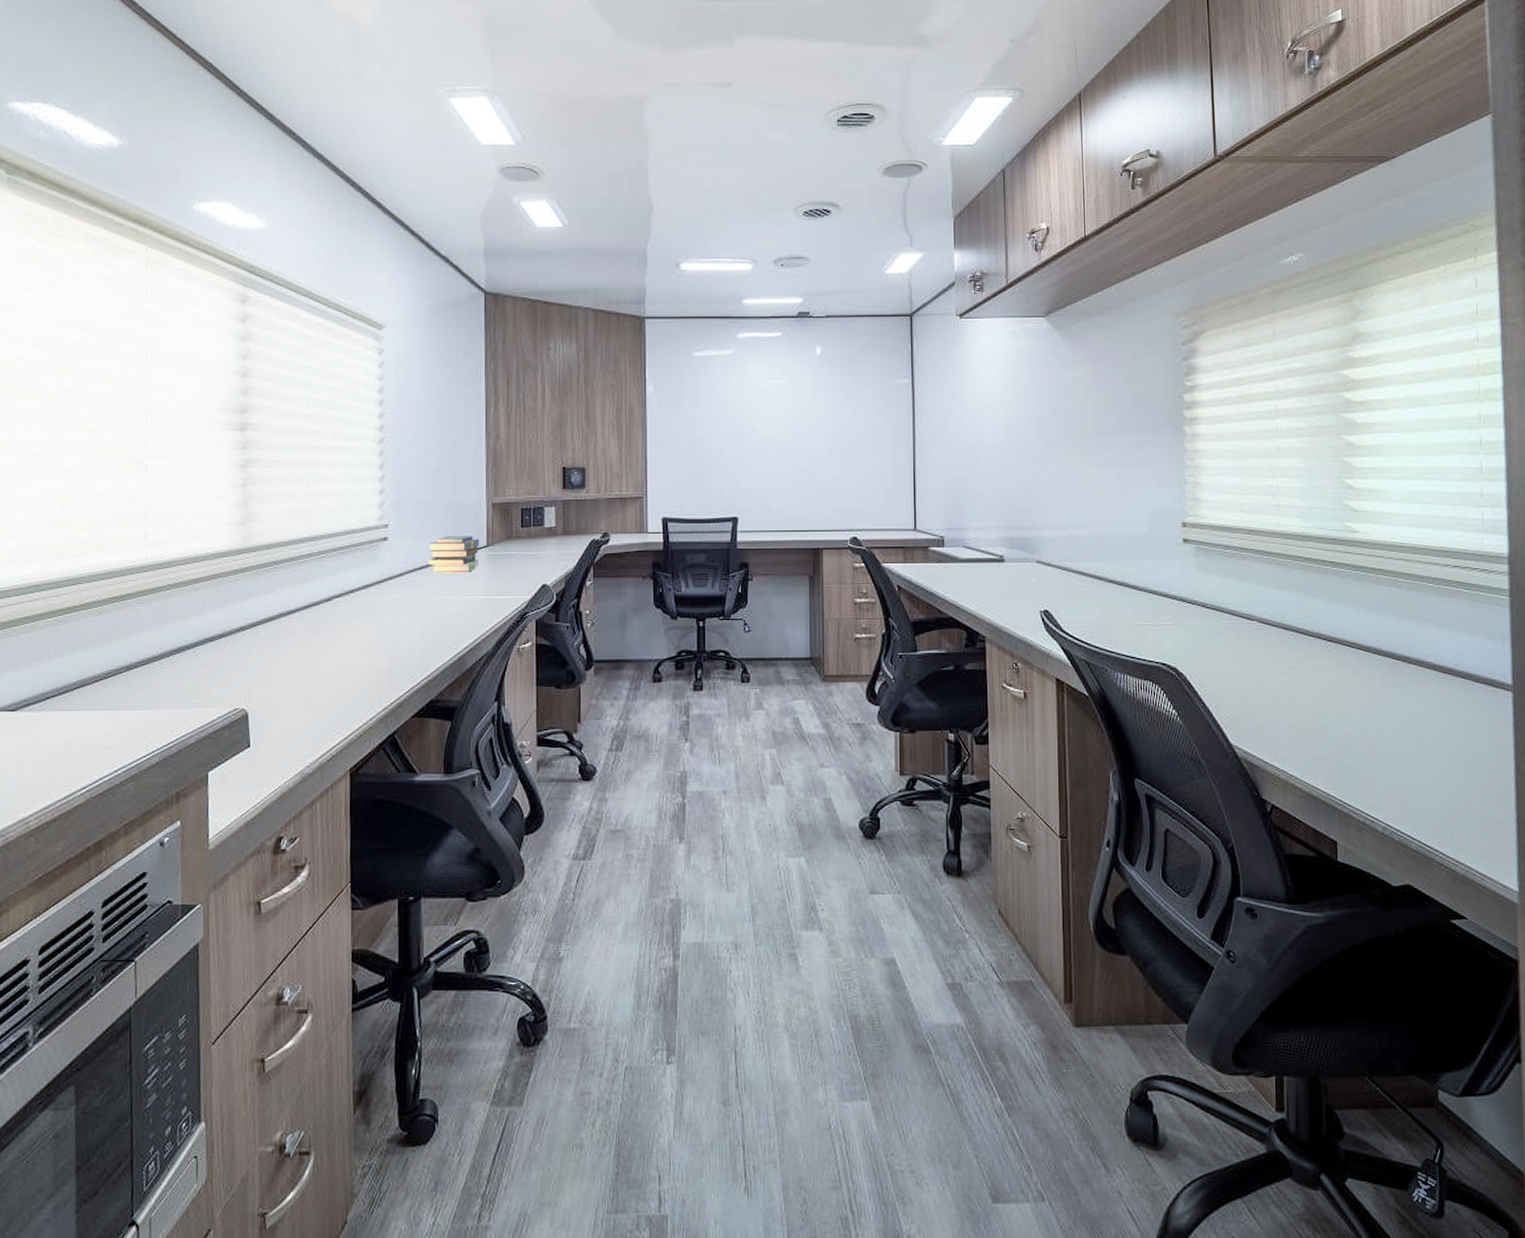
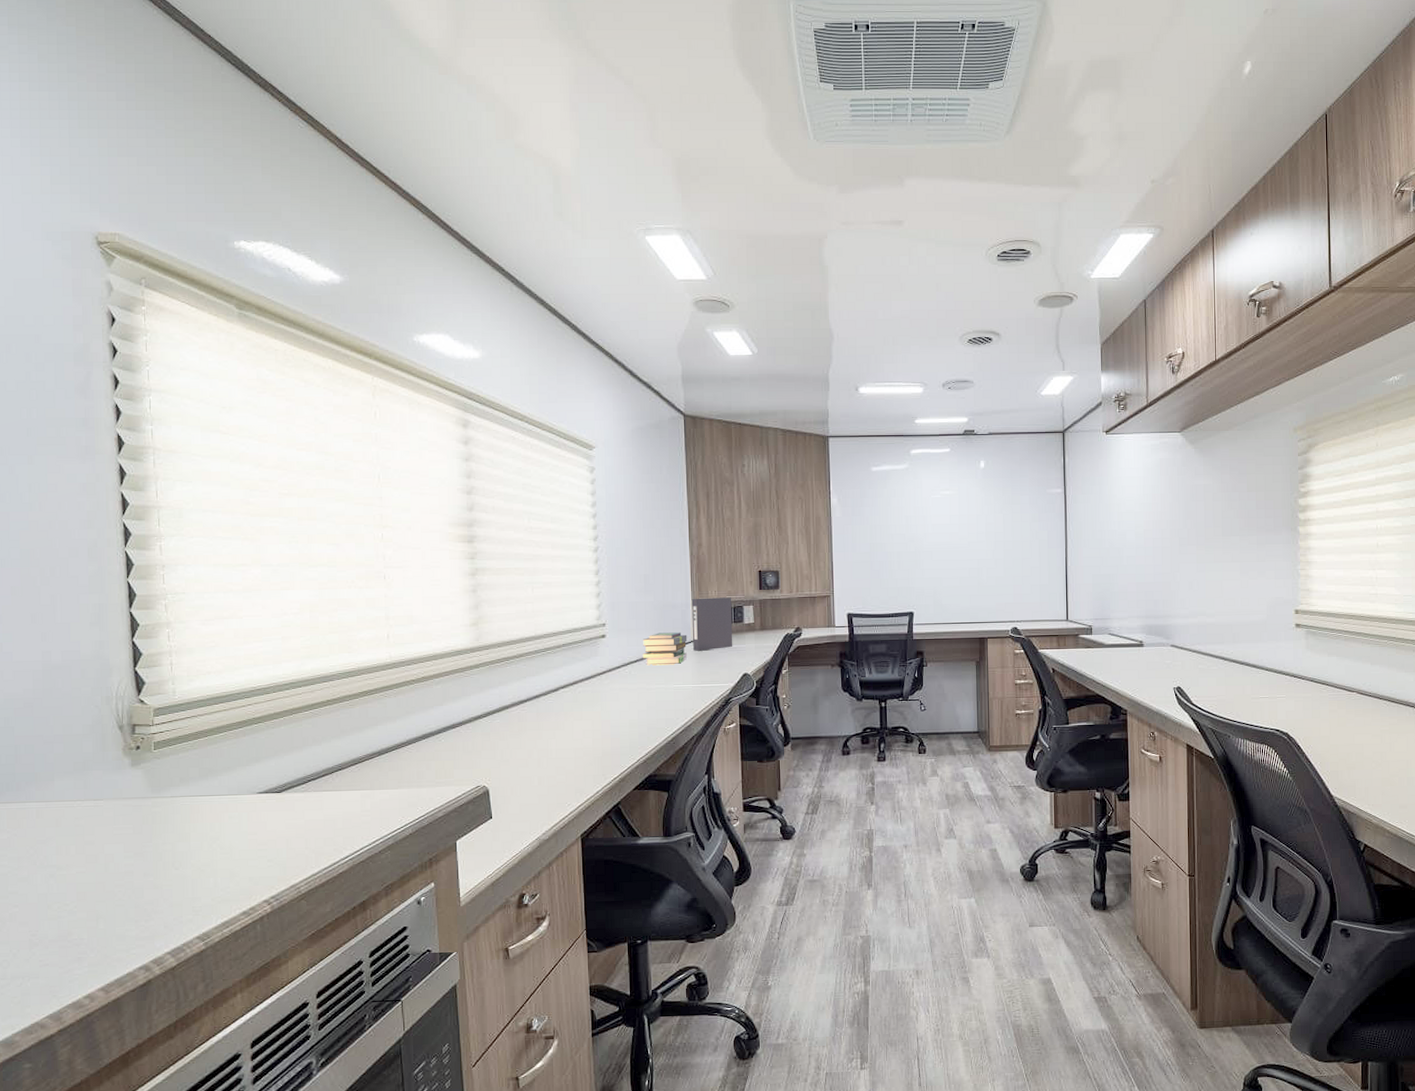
binder: none [485,497,532,558] -> present [691,597,733,651]

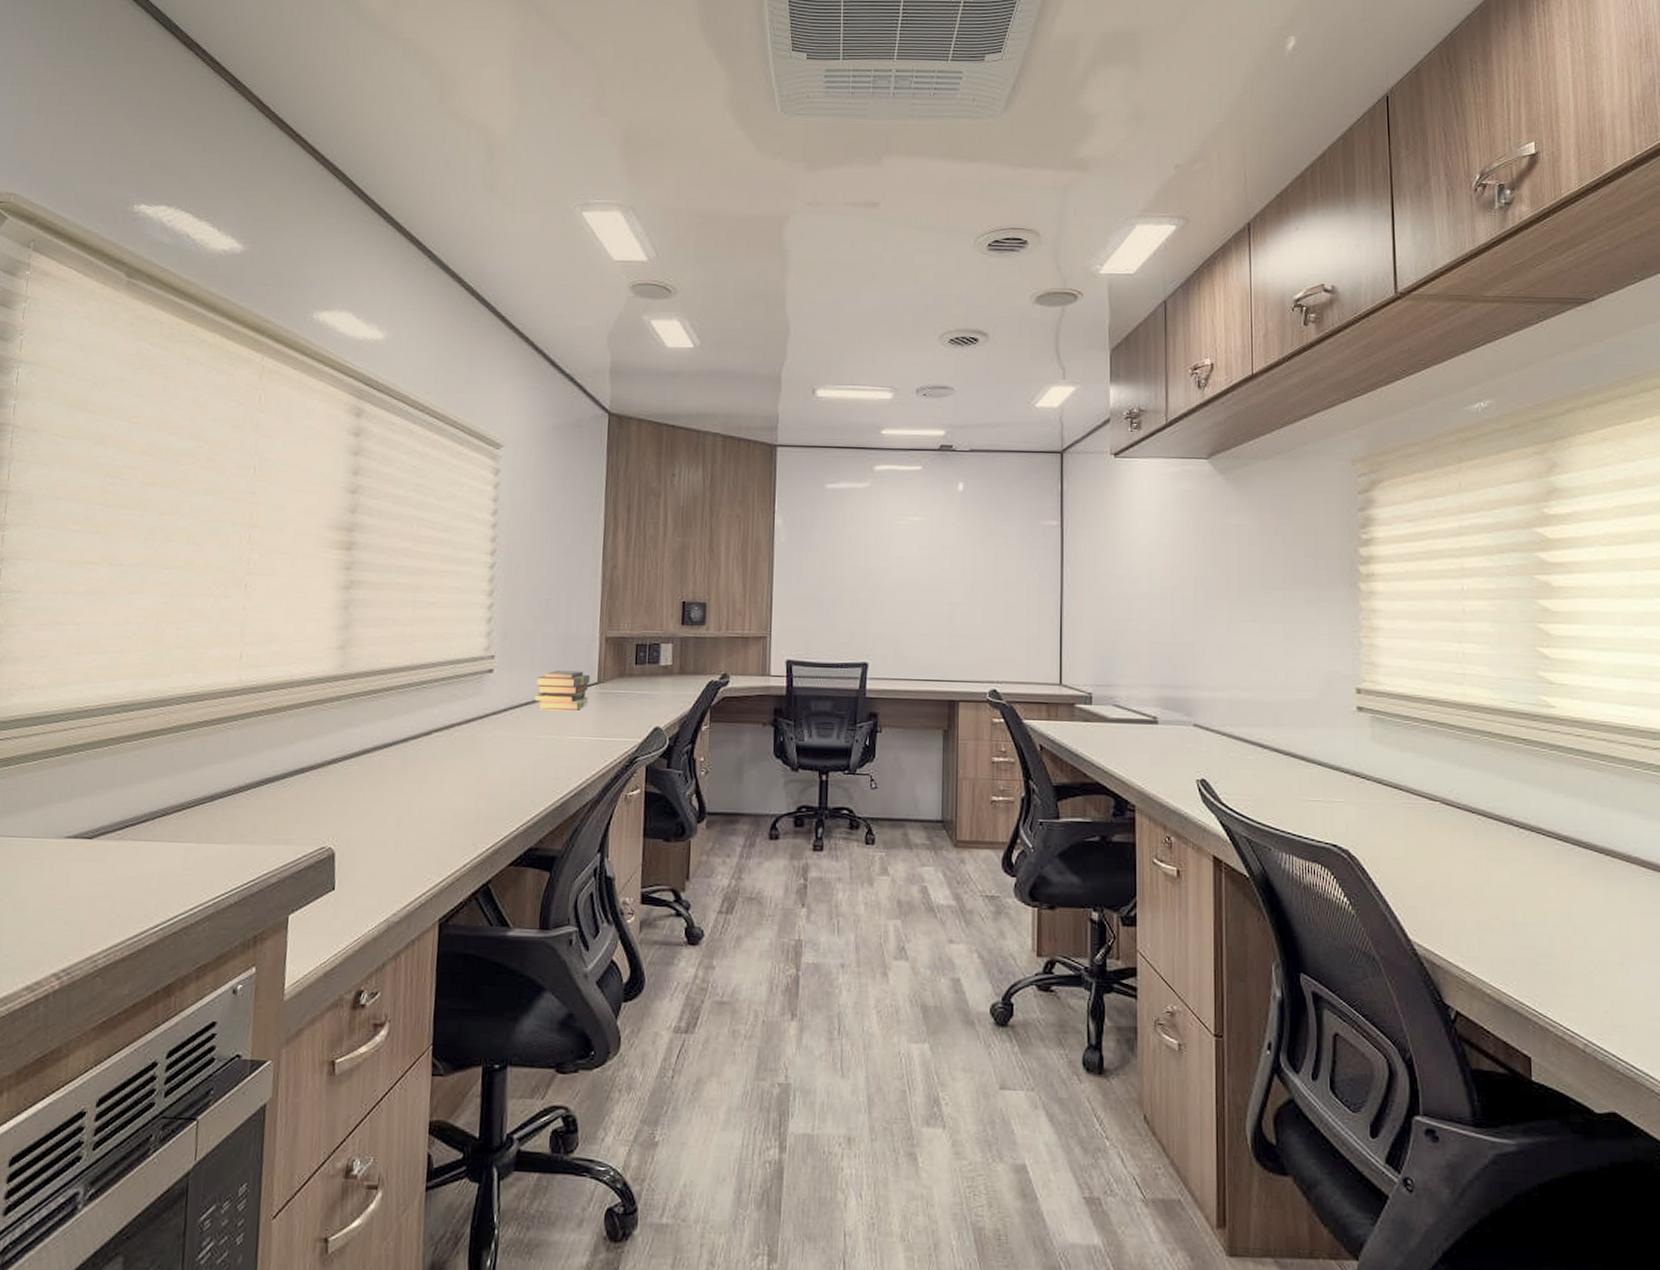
binder: present [691,597,733,651] -> none [596,630,648,696]

